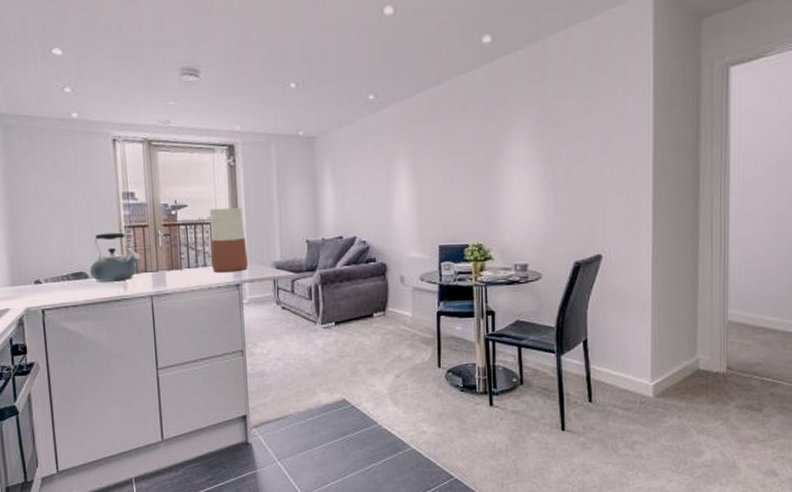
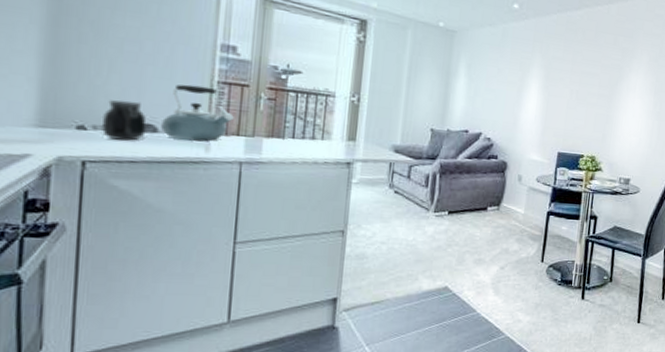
jar: none [50,254,81,289] -> present [102,99,147,141]
vase: present [209,207,249,273] -> none [321,80,366,150]

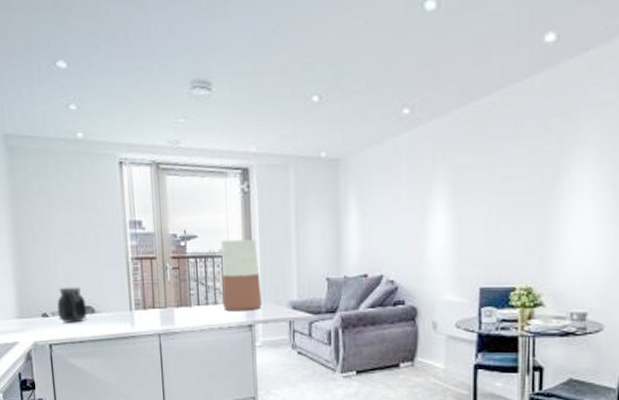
kettle: present [161,84,234,141] -> none [96,264,149,317]
vase: none [321,80,366,150] -> present [220,239,263,312]

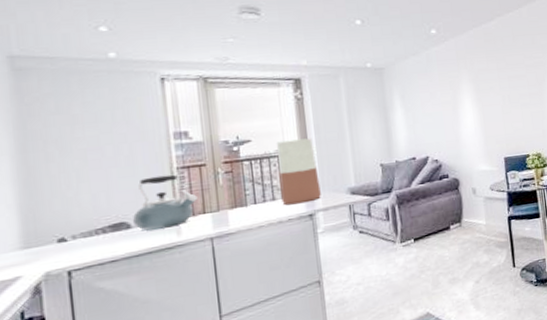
jar: present [57,286,87,323] -> none [80,203,121,245]
kettle: none [96,264,149,317] -> present [133,174,198,231]

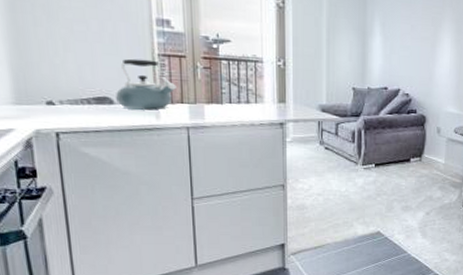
vase: present [276,138,322,205] -> none [254,47,294,111]

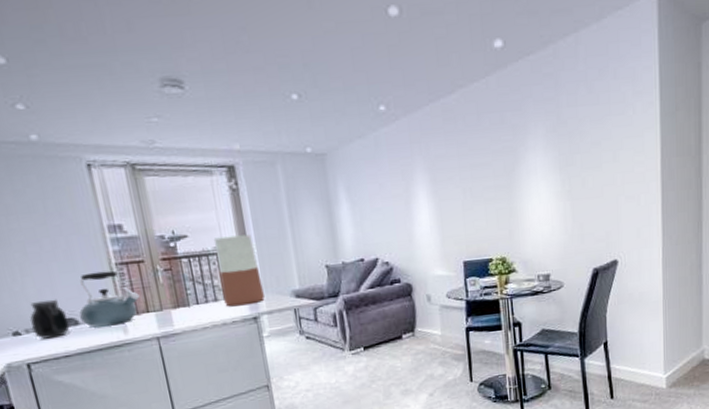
jar: none [66,76,104,113] -> present [30,299,70,339]
vase: none [254,47,294,111] -> present [213,234,266,307]

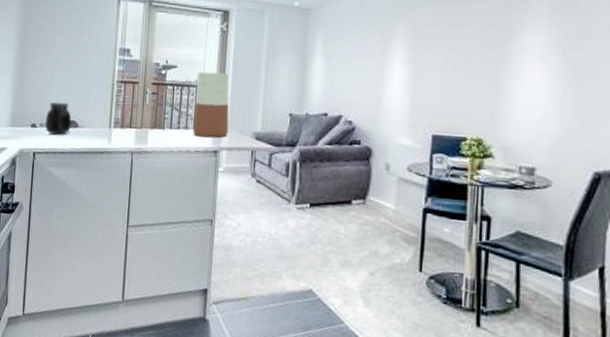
kettle: present [79,270,140,328] -> none [80,85,128,134]

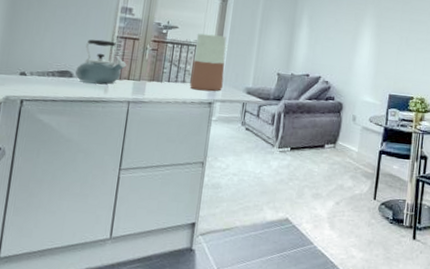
jar: present [45,101,72,135] -> none [36,52,66,84]
kettle: none [80,85,128,134] -> present [75,39,127,84]

